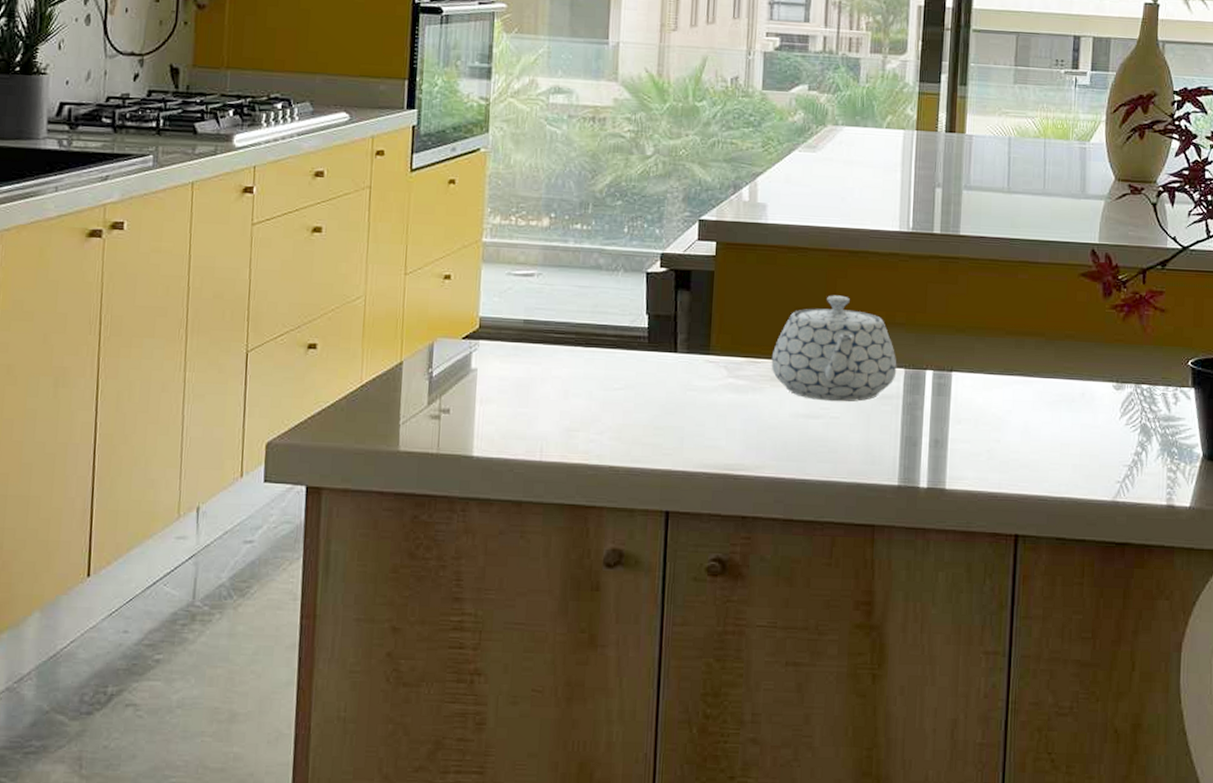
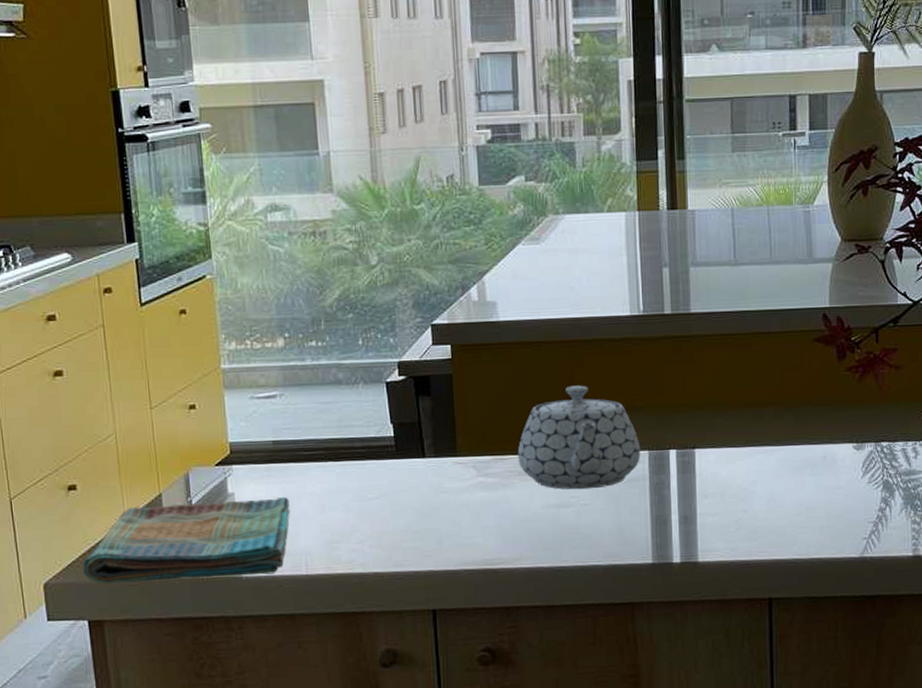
dish towel: none [309,372,533,457] -> present [83,496,290,584]

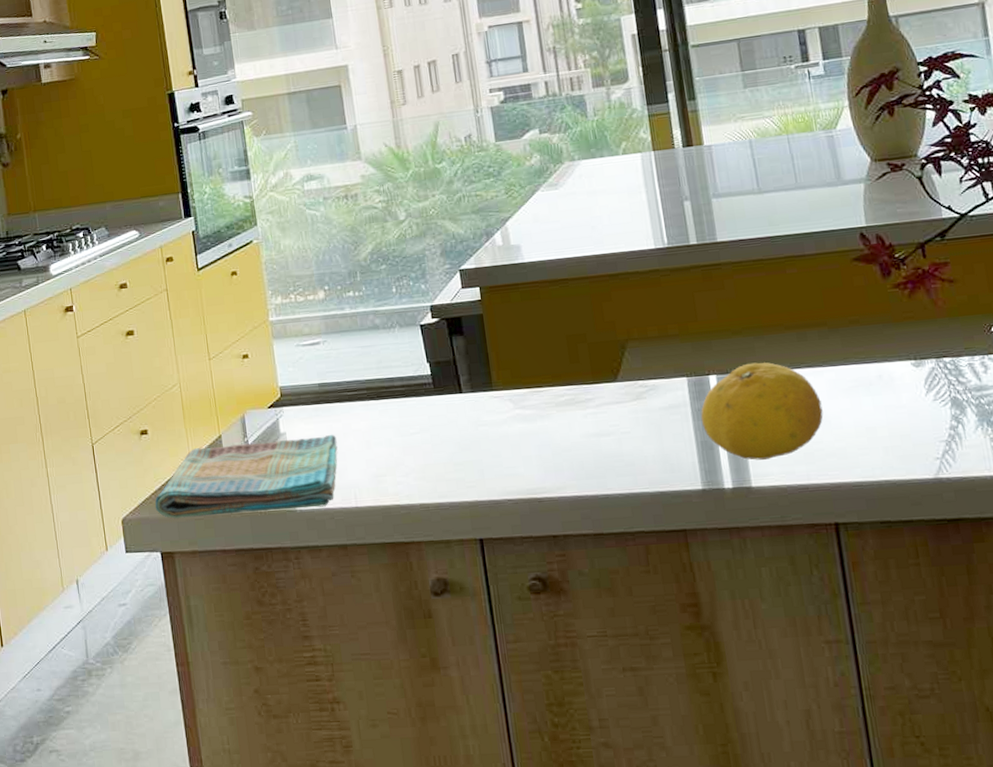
teapot: present [517,385,641,490] -> none [552,317,680,419]
fruit: none [657,438,770,536] -> present [700,362,824,461]

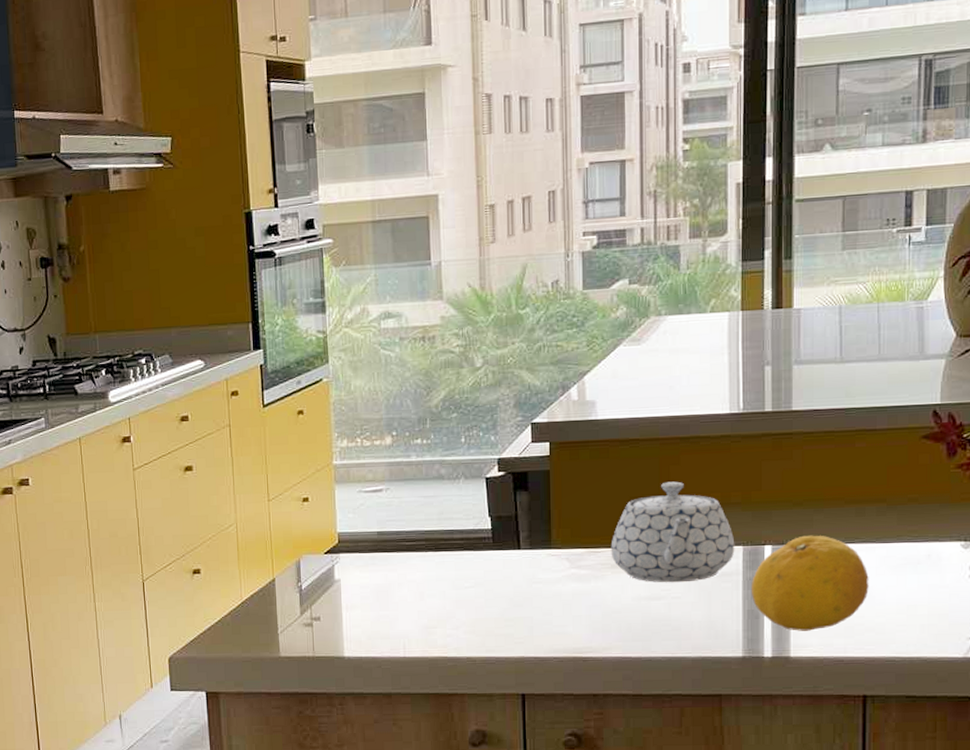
dish towel: present [155,434,338,519] -> none [203,583,391,659]
teapot: none [552,317,680,419] -> present [611,481,735,583]

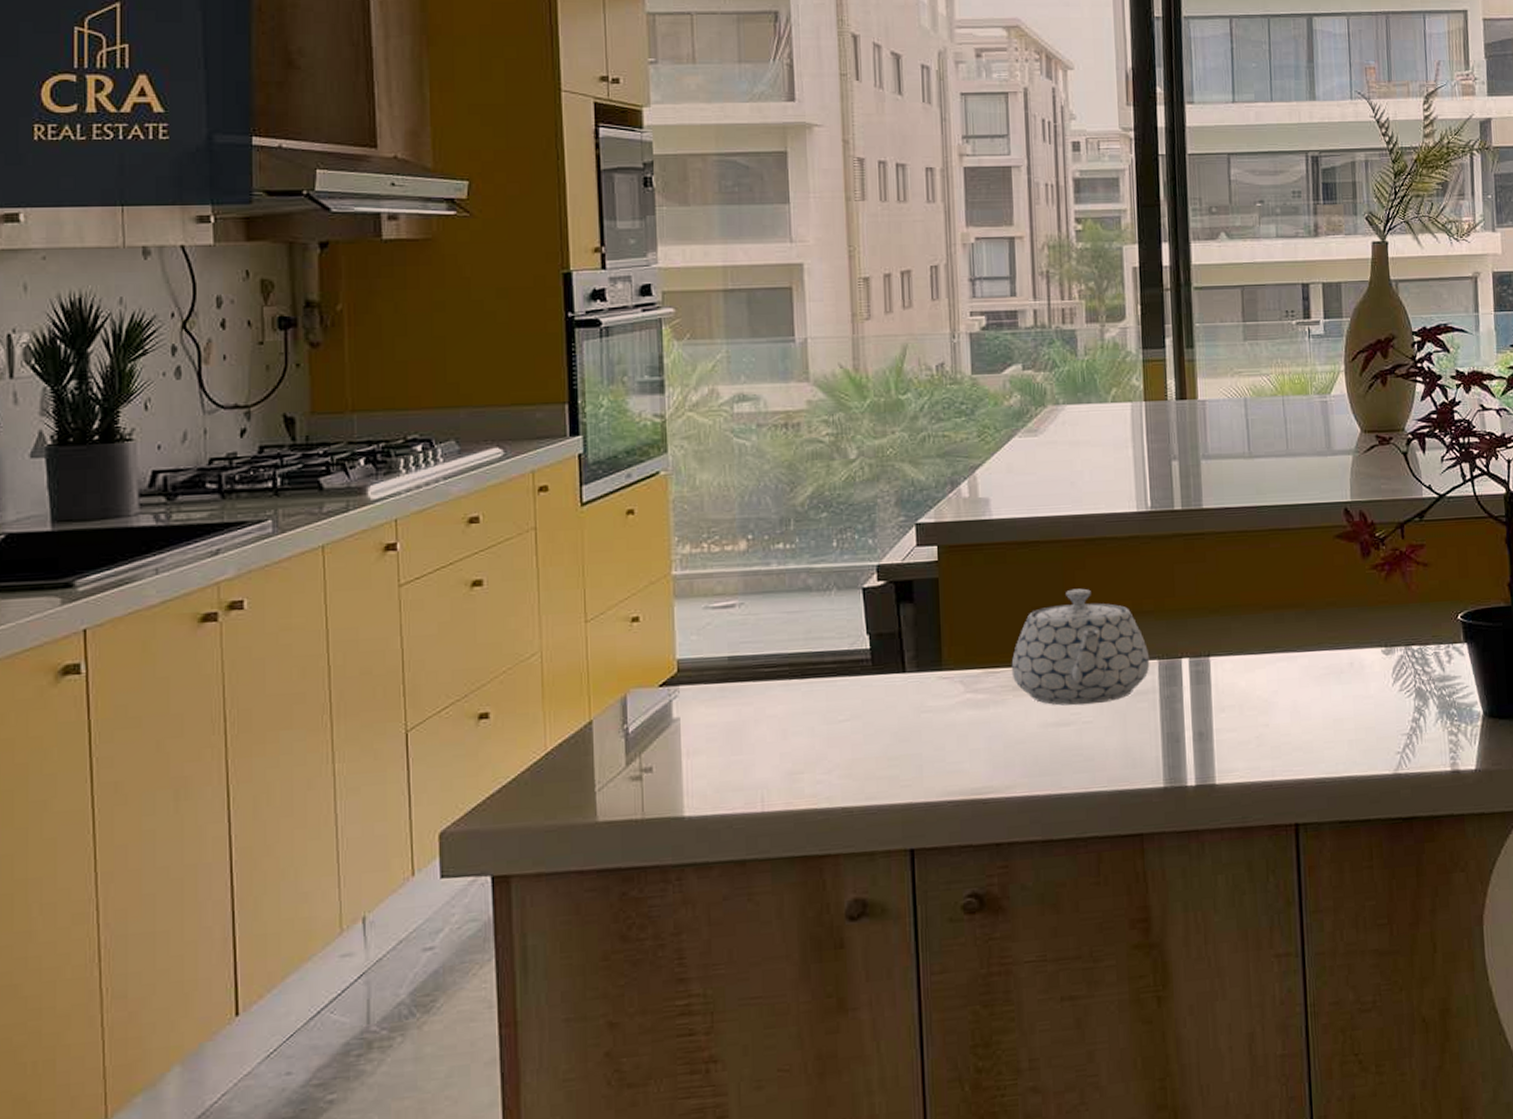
fruit: present [750,535,869,631] -> none [1169,645,1293,755]

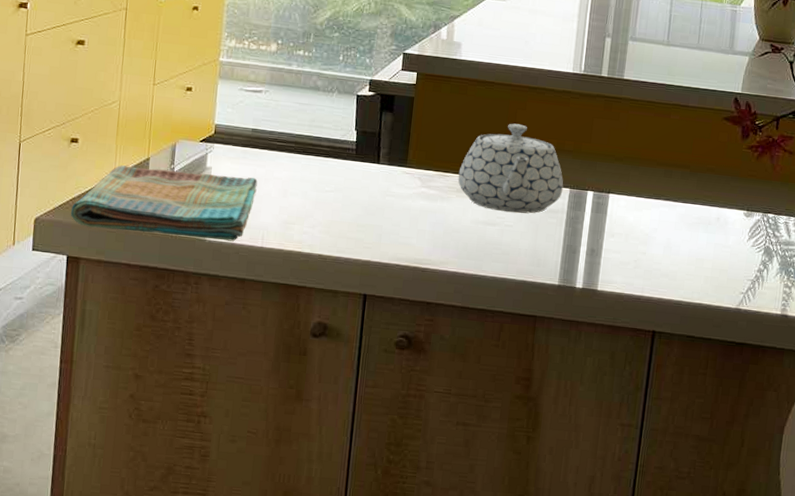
dish towel: none [489,720,745,831] -> present [70,165,258,242]

